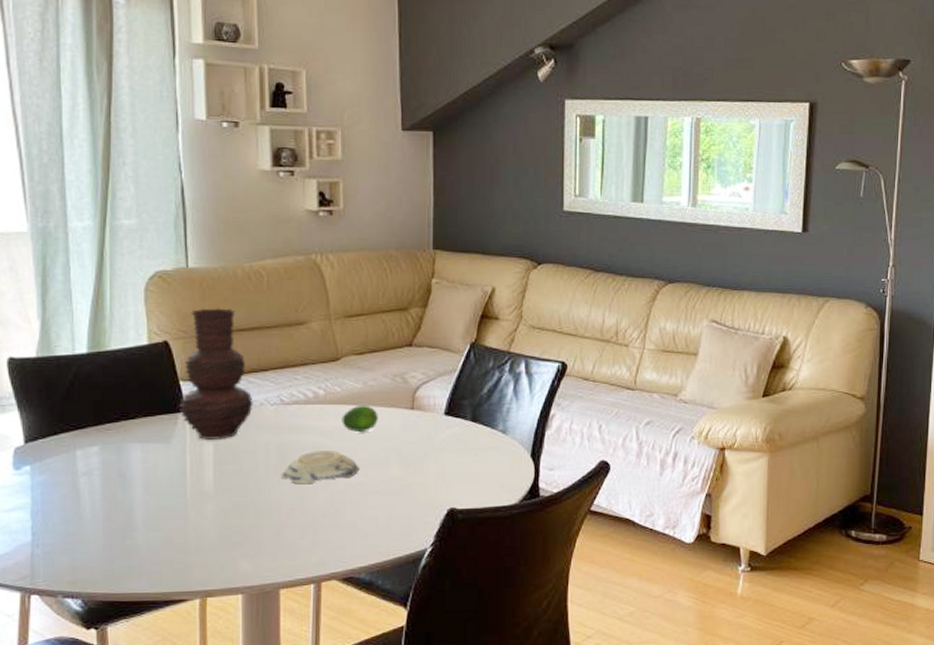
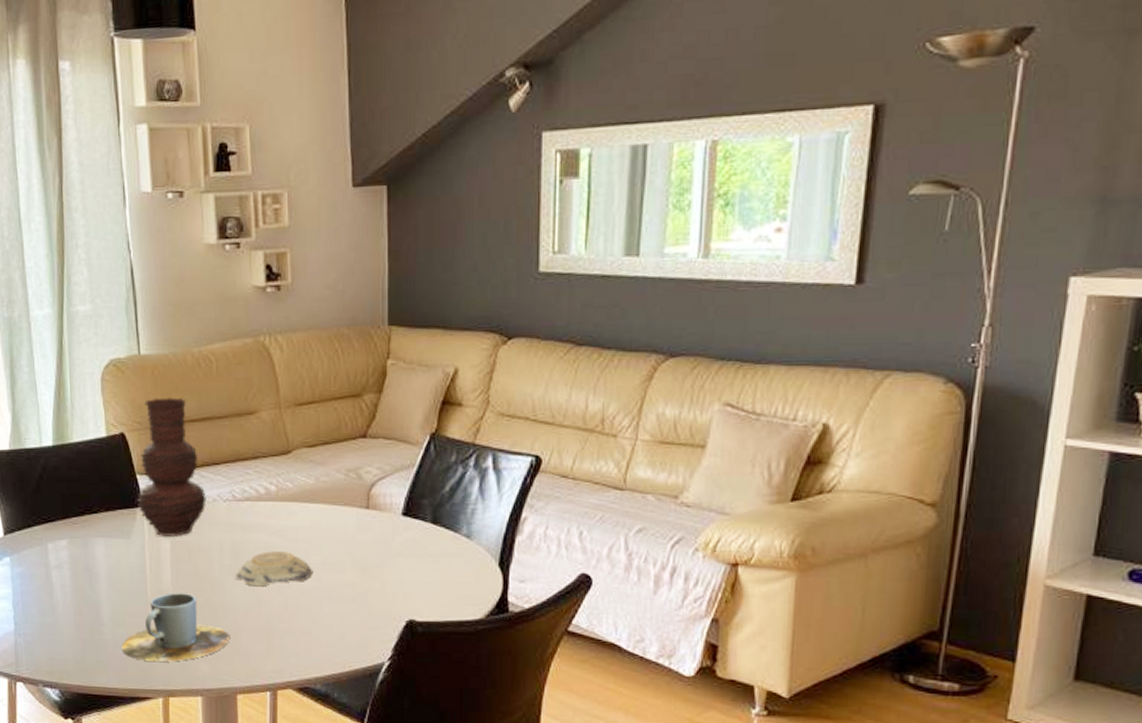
cup: none [156,494,273,563] -> present [121,593,229,662]
fruit: present [341,405,378,432] -> none [294,502,331,532]

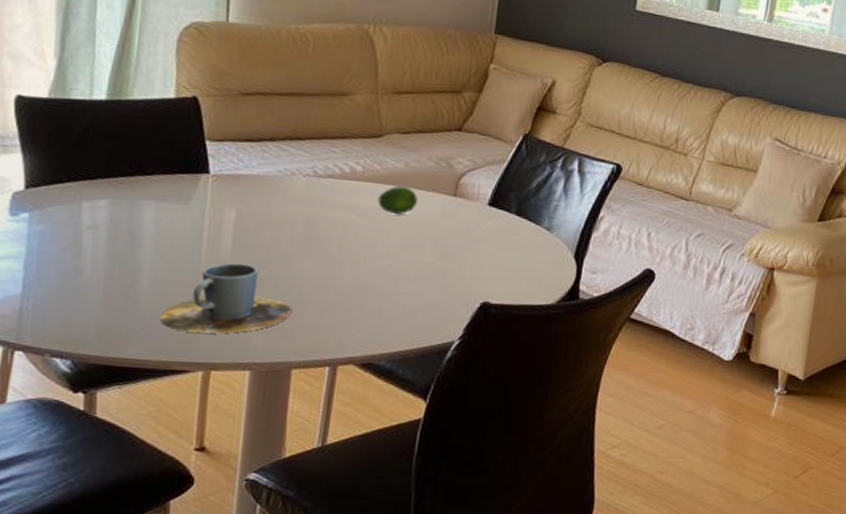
vase: present [137,397,207,538] -> none [202,66,285,207]
decorative bowl: present [236,551,313,587] -> none [307,228,392,263]
fruit: none [294,502,331,532] -> present [377,186,418,214]

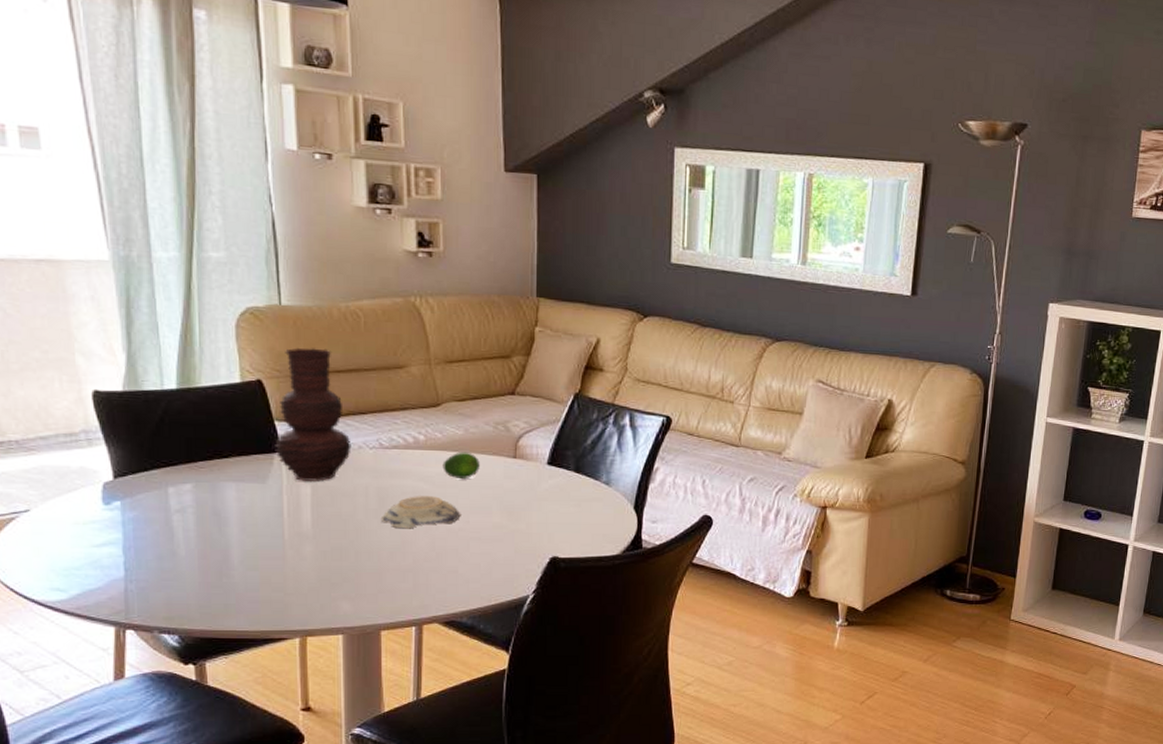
cup: present [159,263,291,334] -> none [253,535,374,602]
vase: none [202,66,285,207] -> present [275,347,352,483]
decorative bowl: none [307,228,392,263] -> present [382,496,461,529]

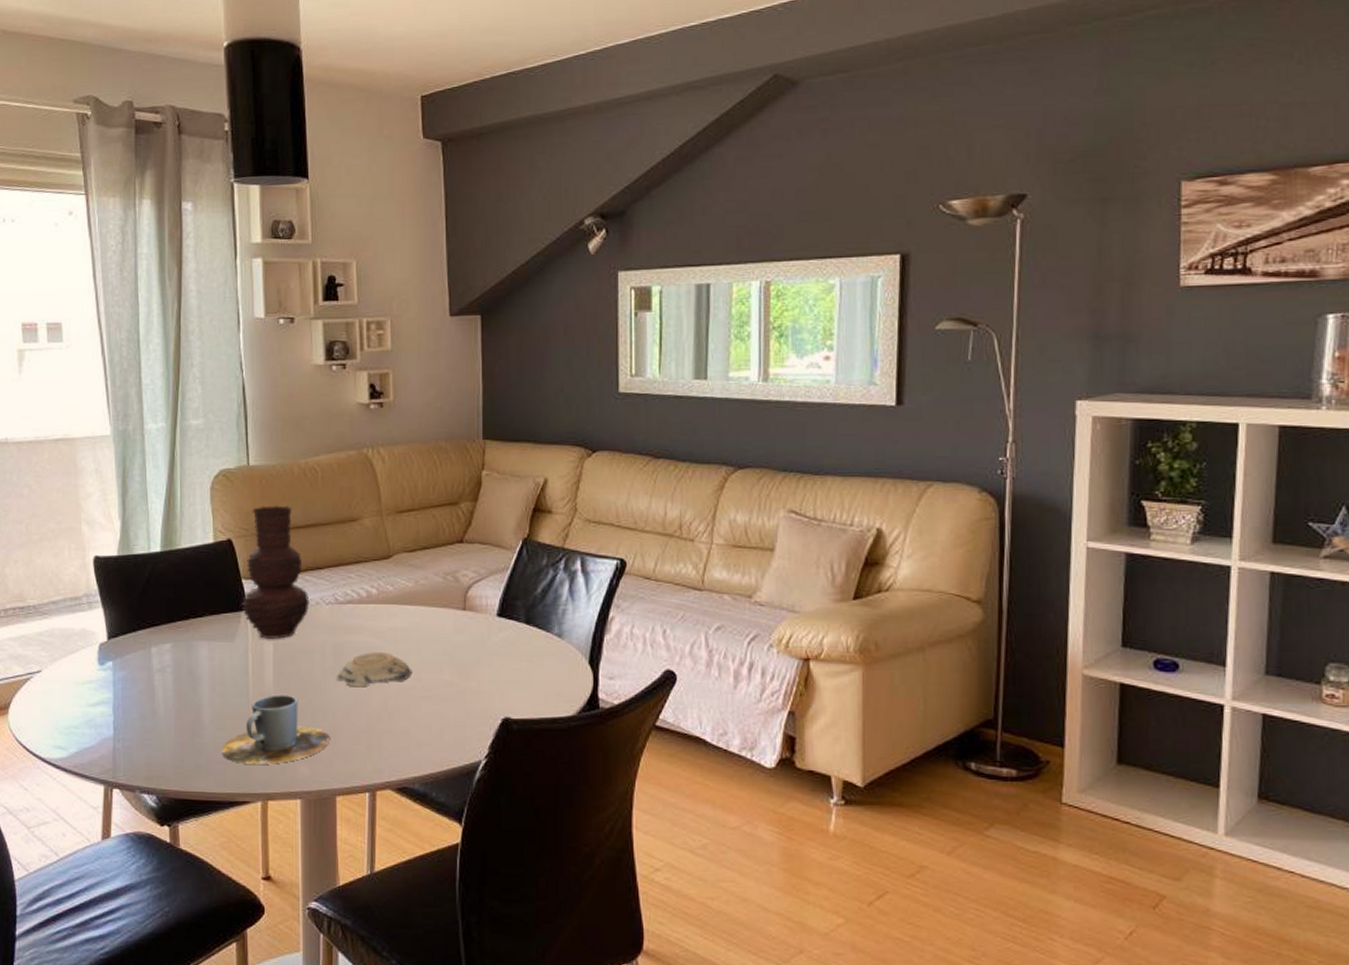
cup: none [253,535,374,602] -> present [221,695,329,764]
fruit: present [442,451,480,478] -> none [394,605,430,633]

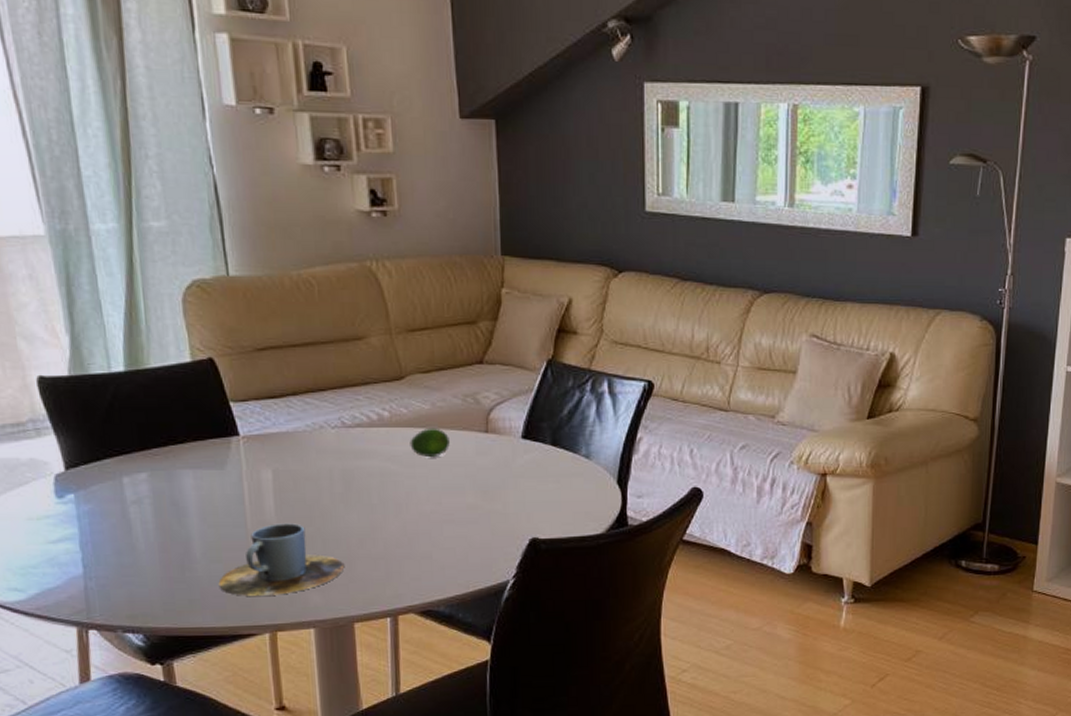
vase: present [242,505,310,640] -> none [231,321,312,467]
decorative bowl: present [337,652,412,688] -> none [348,477,432,513]
fruit: none [394,605,430,633] -> present [410,427,450,457]

